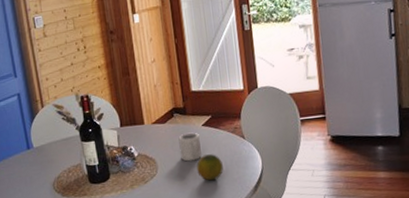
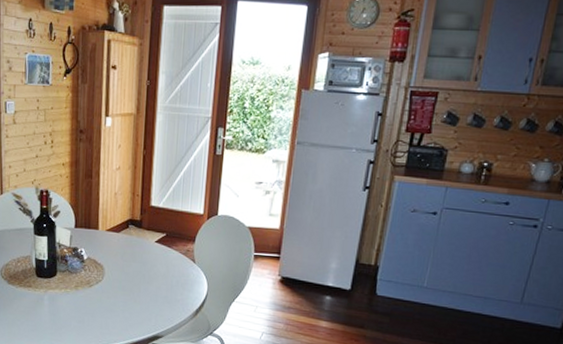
cup: present [178,132,202,162] -> none [128,246,151,275]
fruit: present [196,154,224,181] -> none [142,271,169,297]

